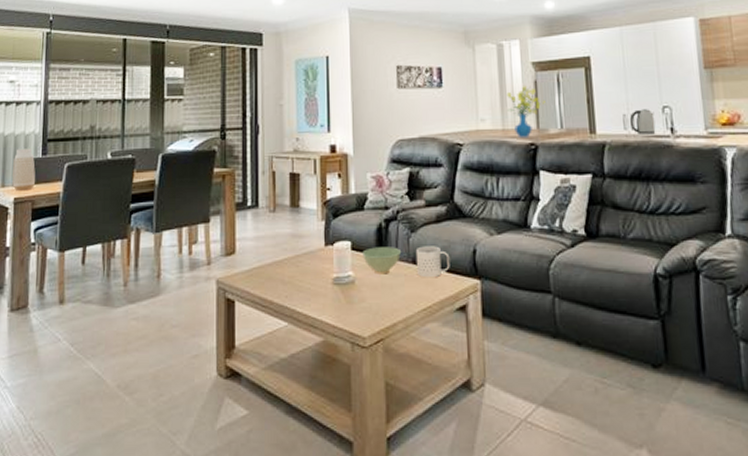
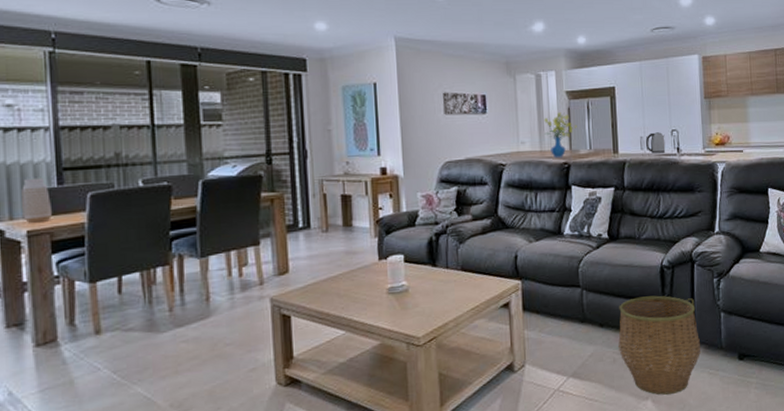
bowl: present [362,247,401,275] -> none [415,257,451,282]
mug: present [415,246,450,278] -> none [464,254,495,283]
basket: none [600,311,713,445] -> present [617,295,701,395]

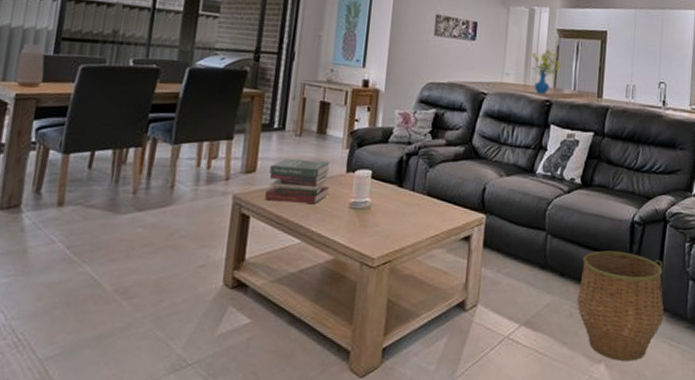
books: none [302,253,366,299] -> present [265,158,330,205]
kettle: present [646,132,666,154] -> none [632,82,652,104]

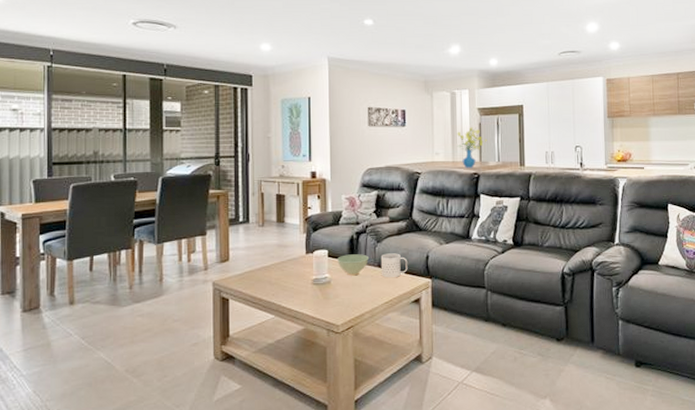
vase: present [15,43,45,88] -> none [19,170,43,208]
books: present [265,158,330,205] -> none [240,246,294,285]
bowl: none [381,177,418,203] -> present [337,254,369,276]
mug: none [429,180,462,210] -> present [380,253,408,279]
basket: present [576,250,664,361] -> none [519,300,598,395]

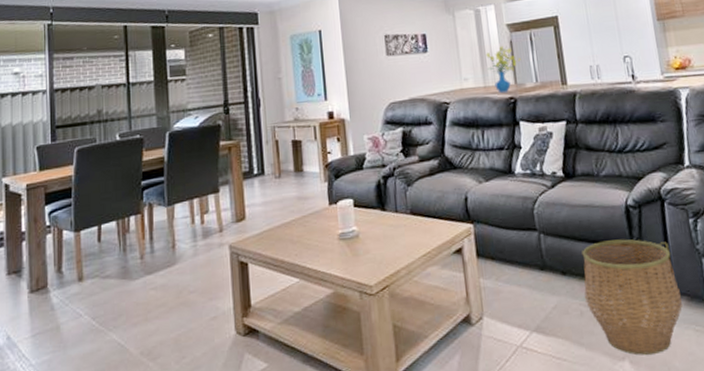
bowl: present [337,254,369,276] -> none [364,201,400,227]
mug: present [380,253,408,279] -> none [412,196,445,227]
basket: none [519,300,598,395] -> present [582,239,682,355]

